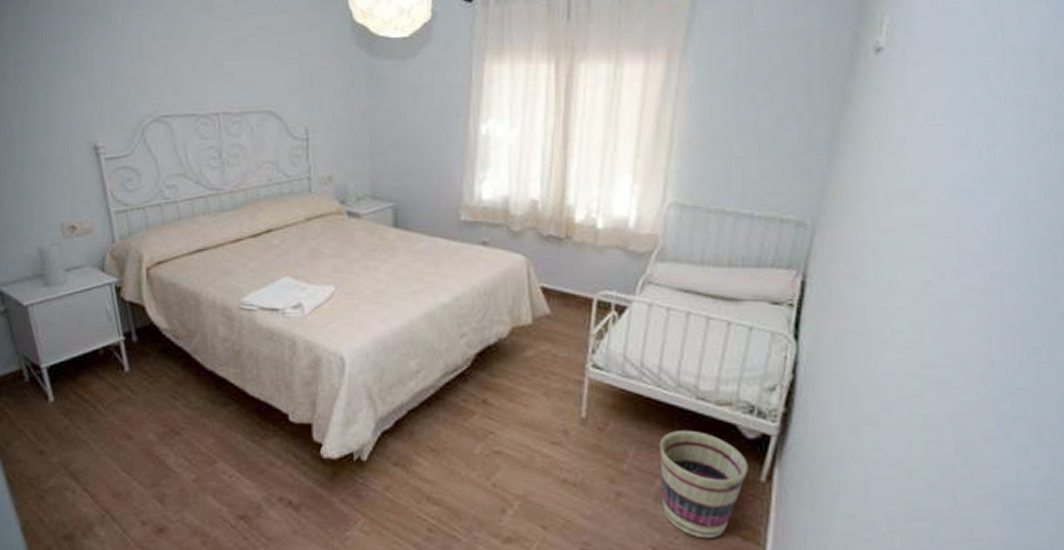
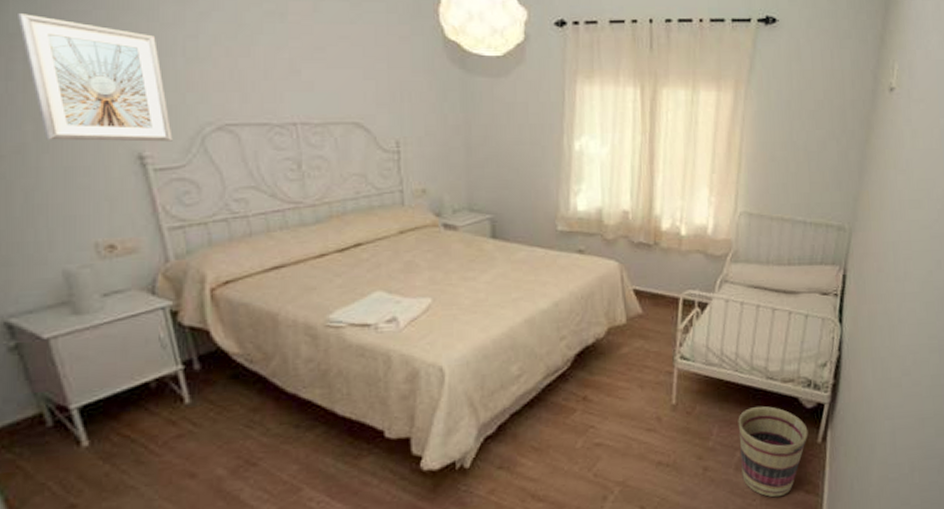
picture frame: none [9,25,120,134] -> present [16,14,173,142]

